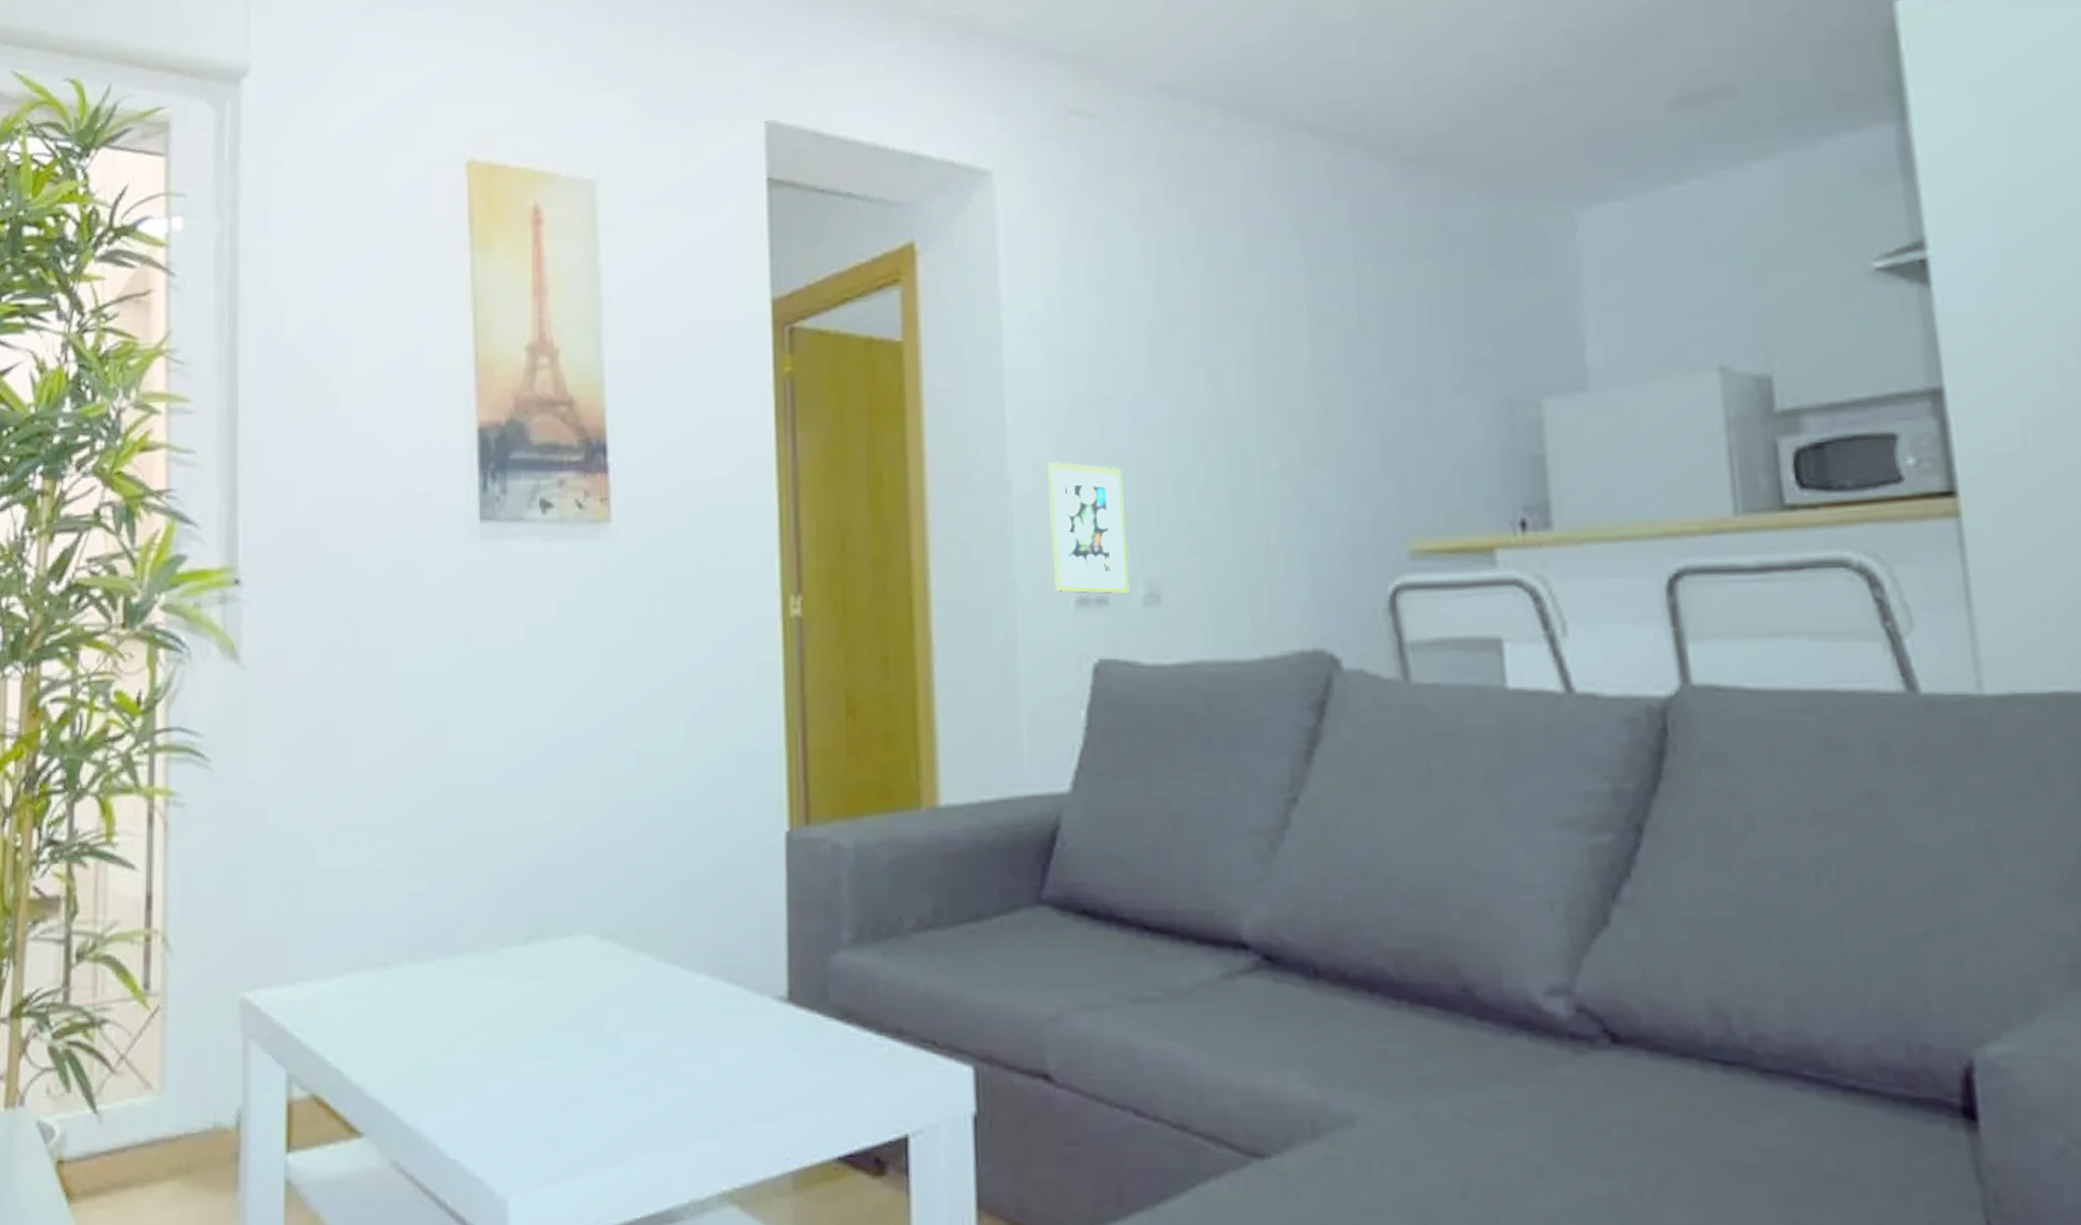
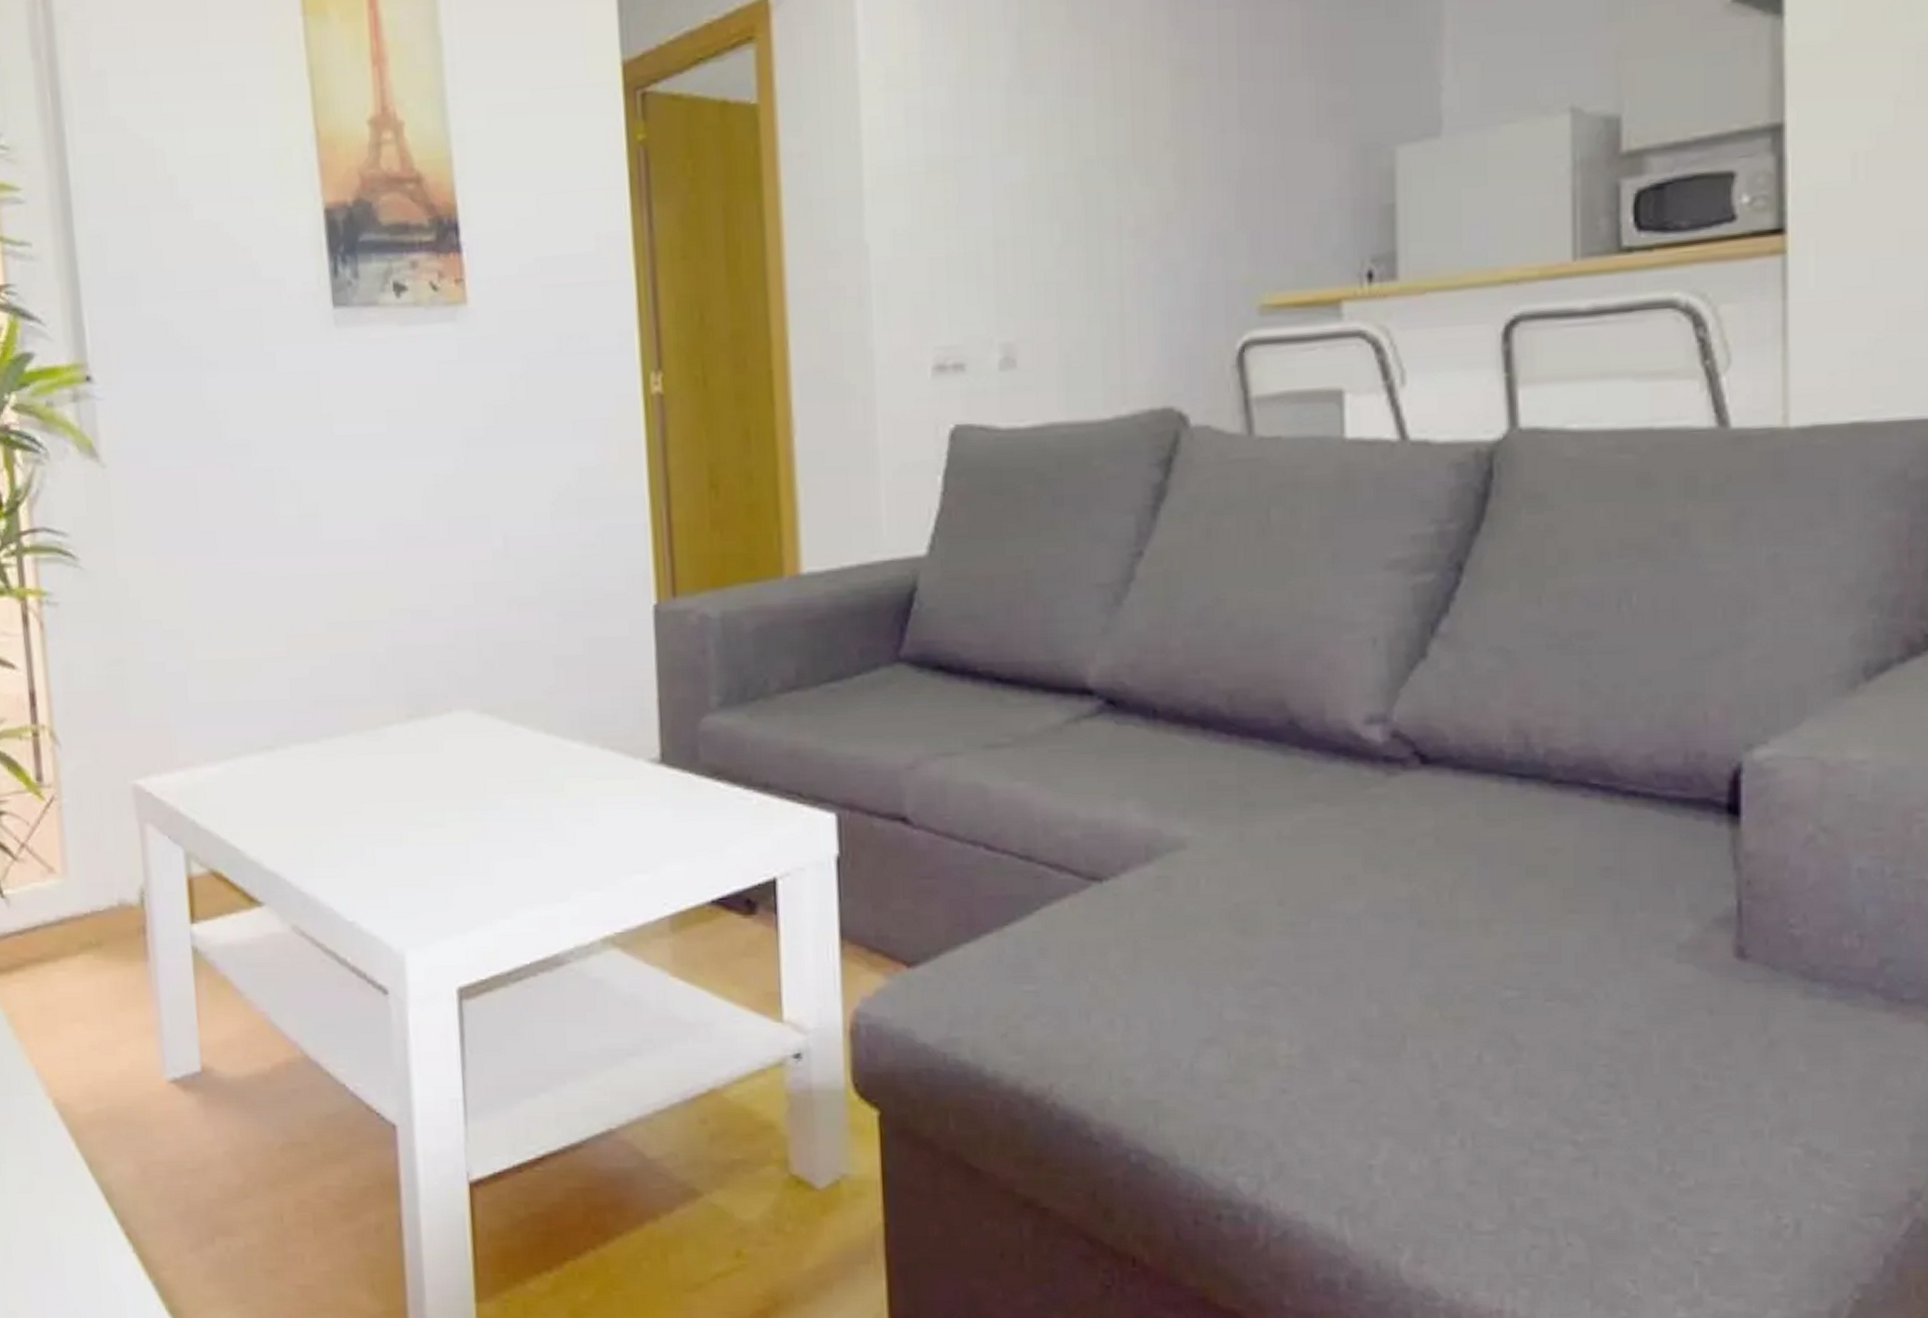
picture frame: present [1047,461,1130,595] -> none [905,226,986,361]

